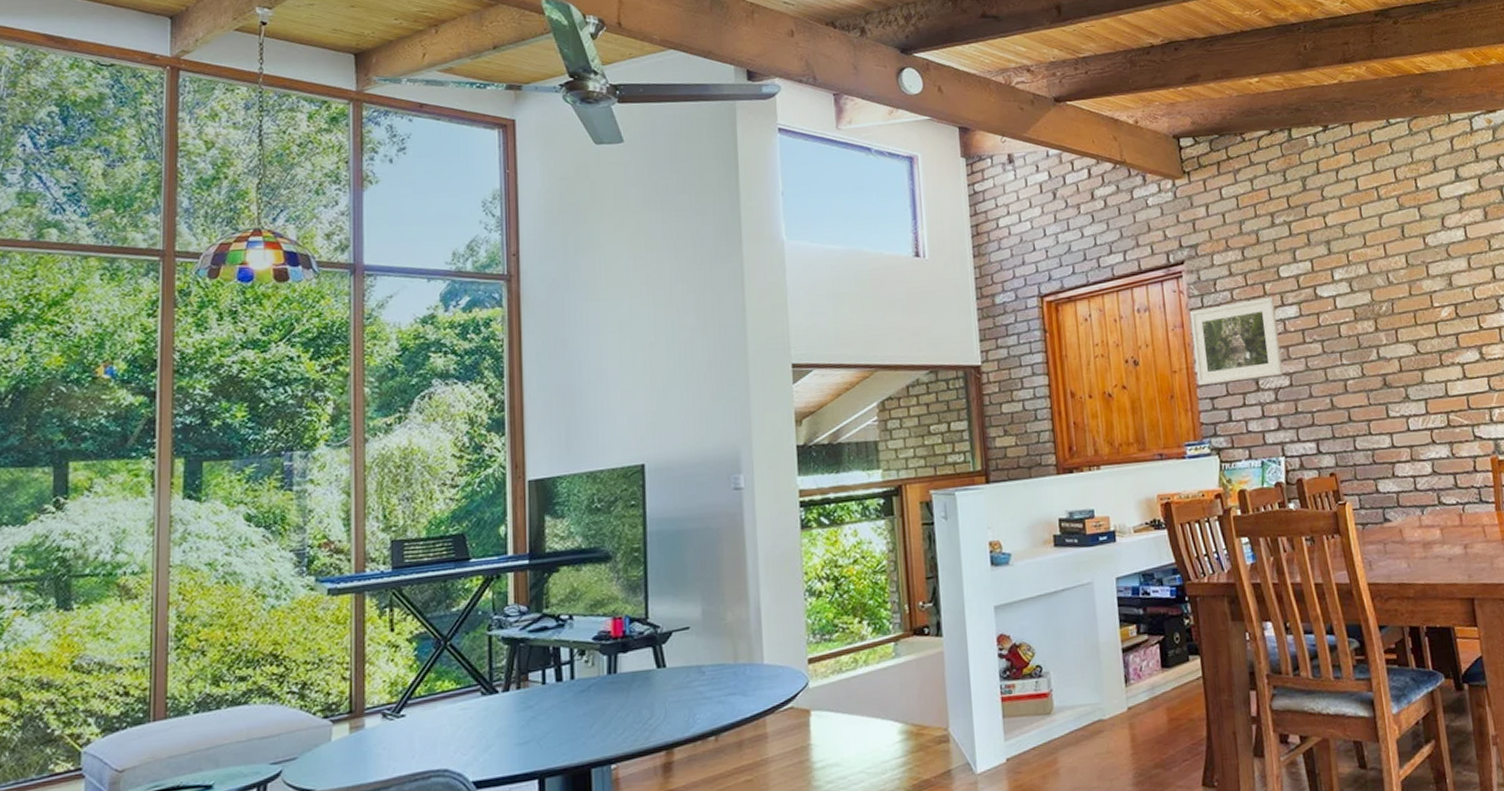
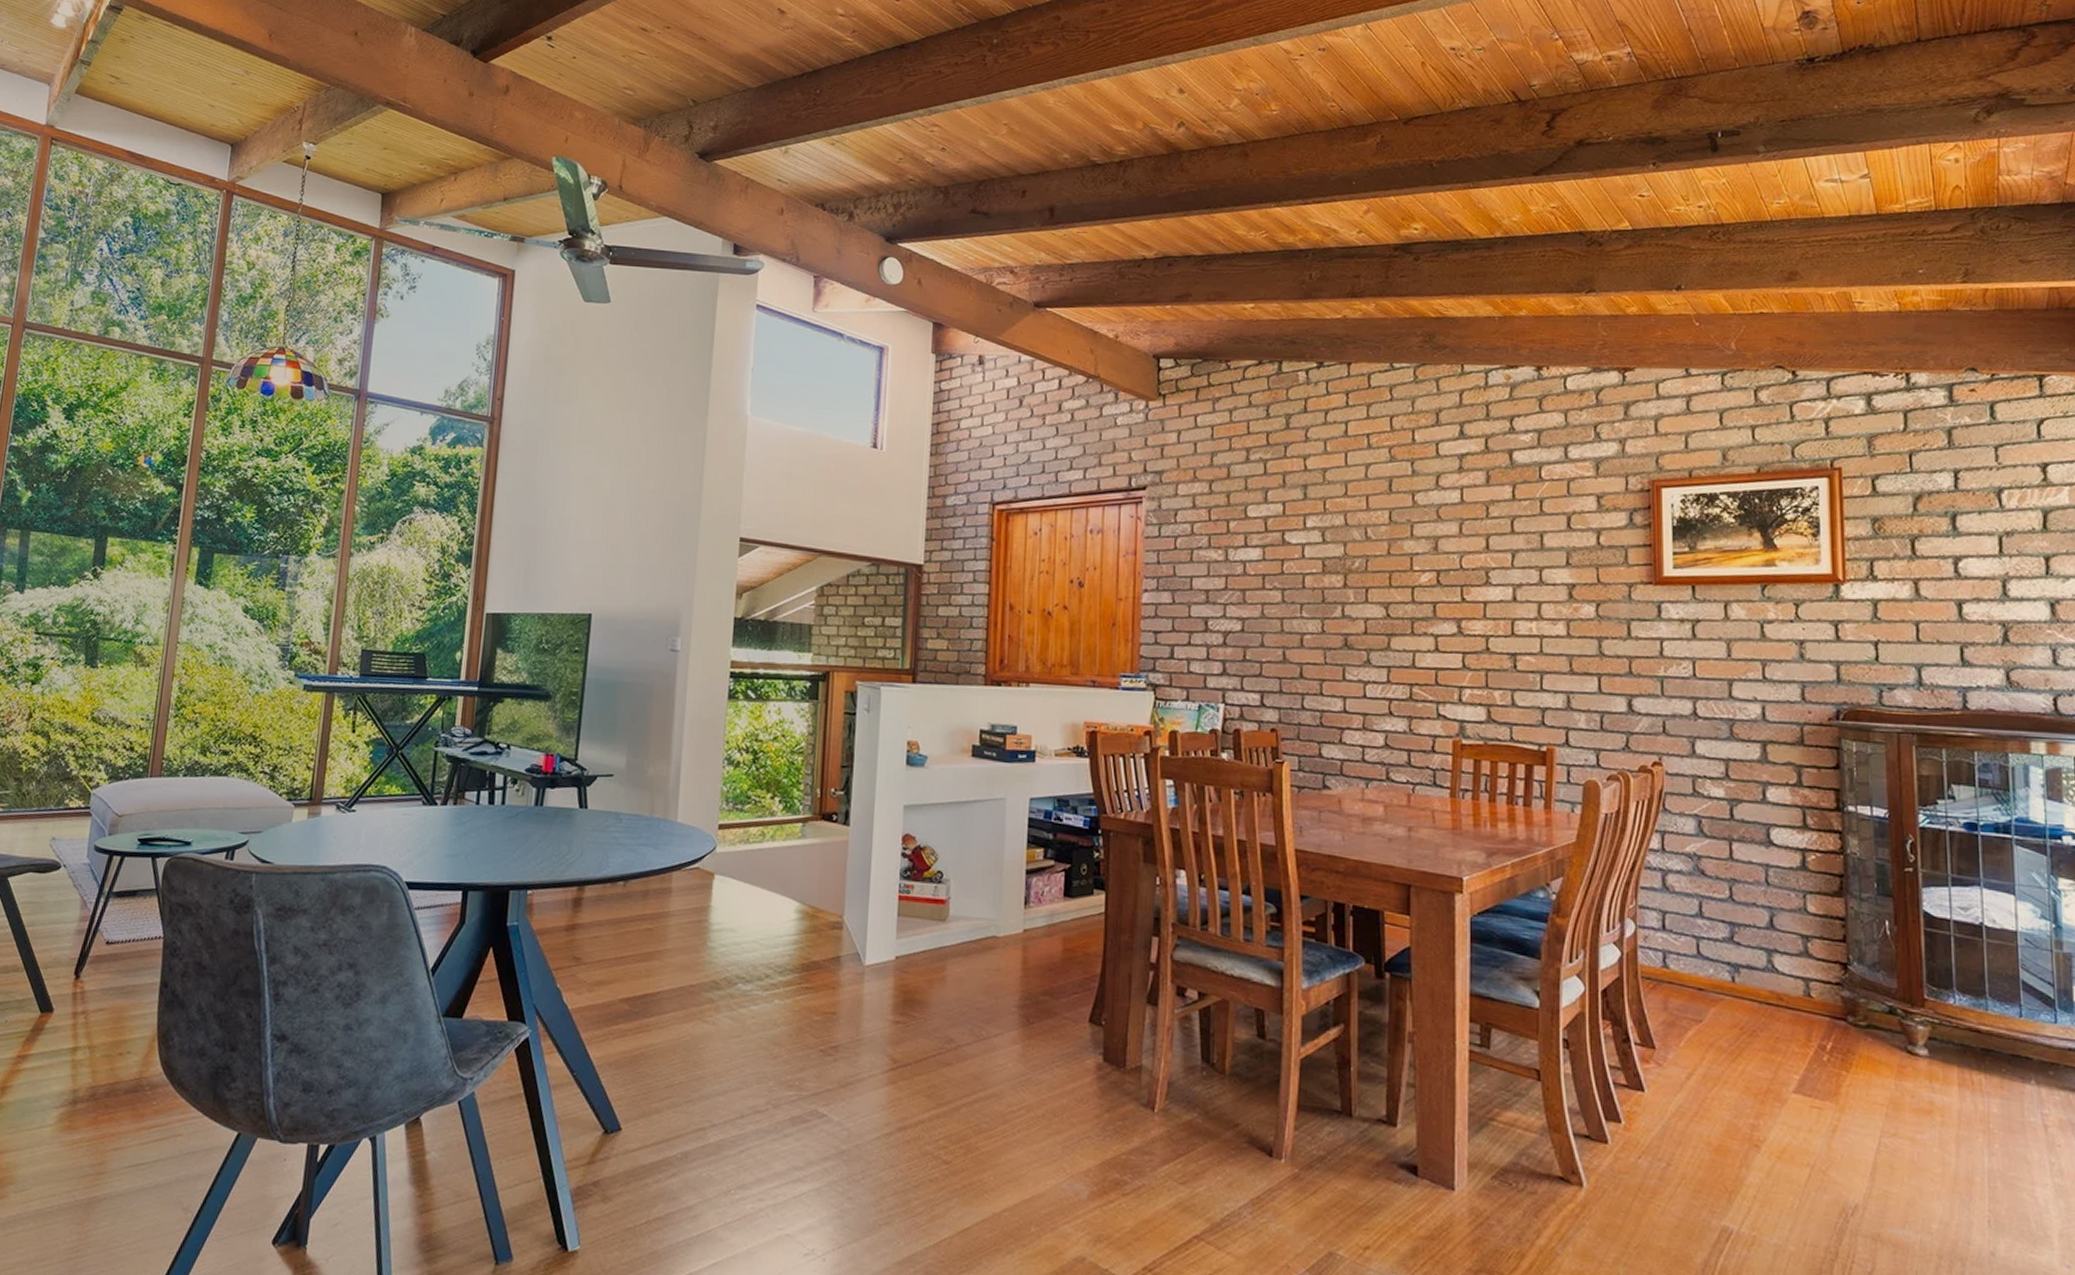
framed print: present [1189,296,1283,386] -> none [1142,535,1237,619]

